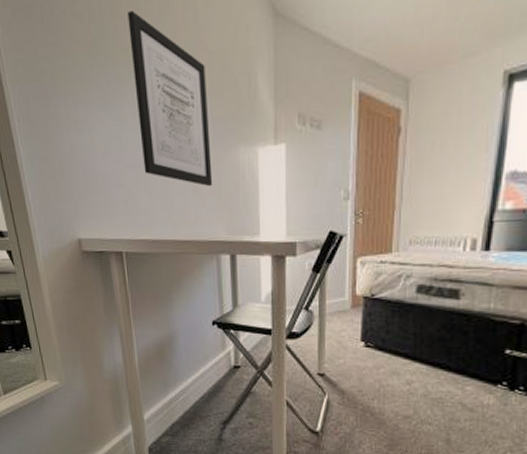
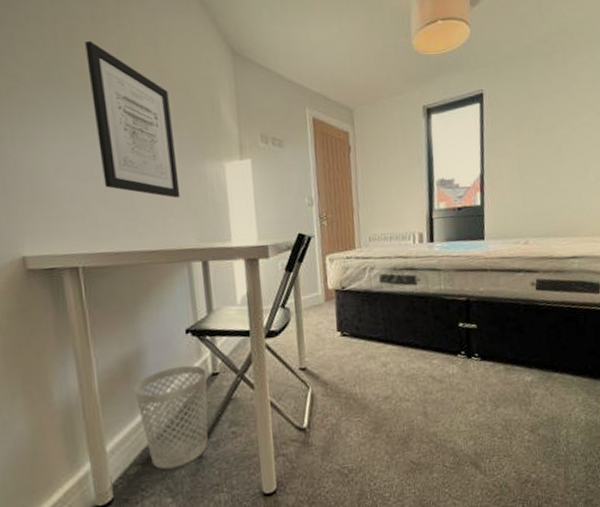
wastebasket: none [166,354,230,445] -> present [133,365,209,470]

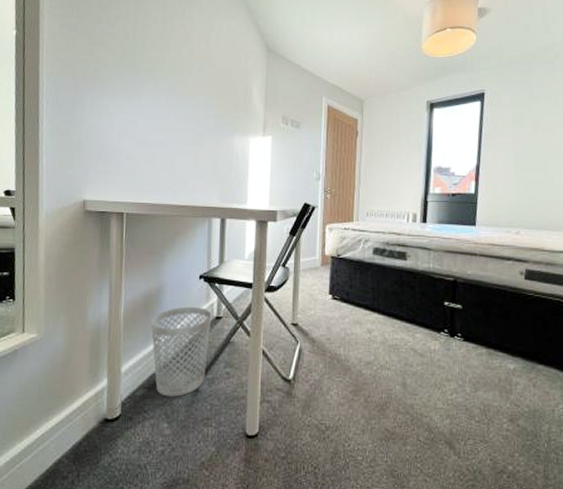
wall art: present [85,41,181,199] -> none [153,37,213,164]

